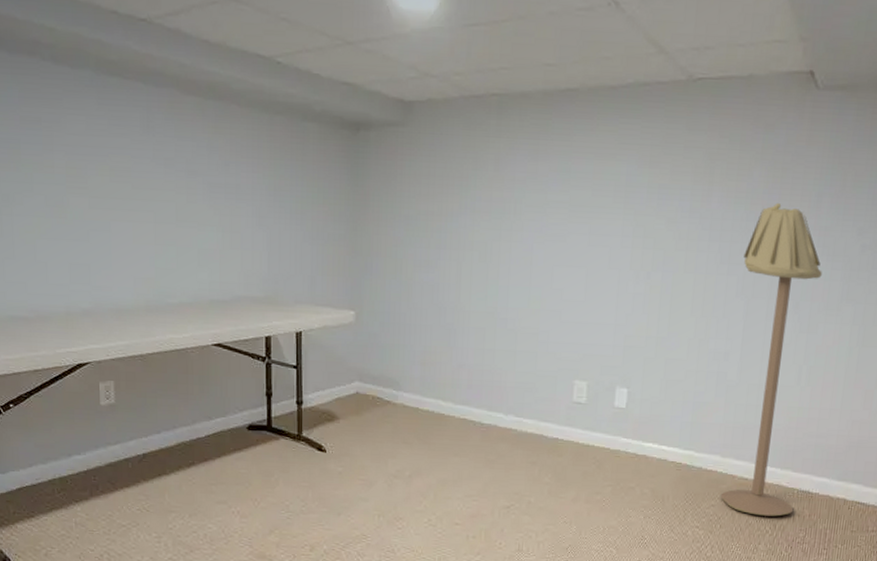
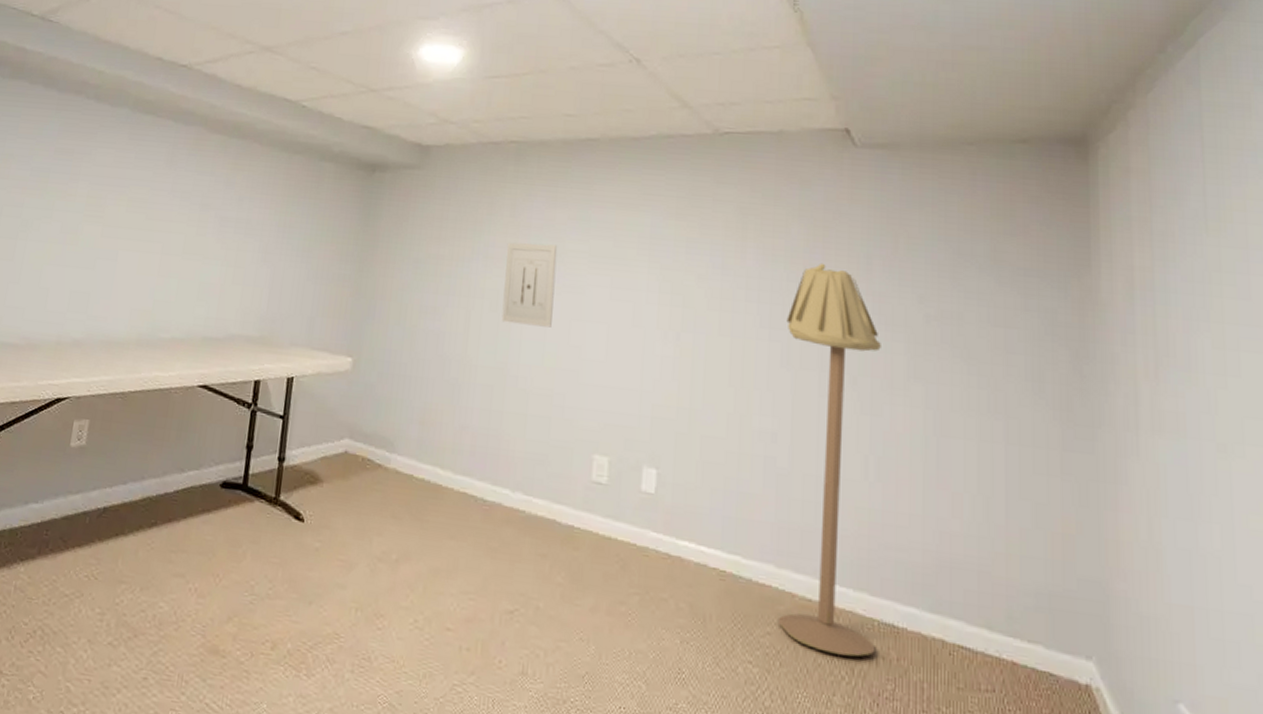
wall art: none [490,196,540,274] -> present [501,242,557,328]

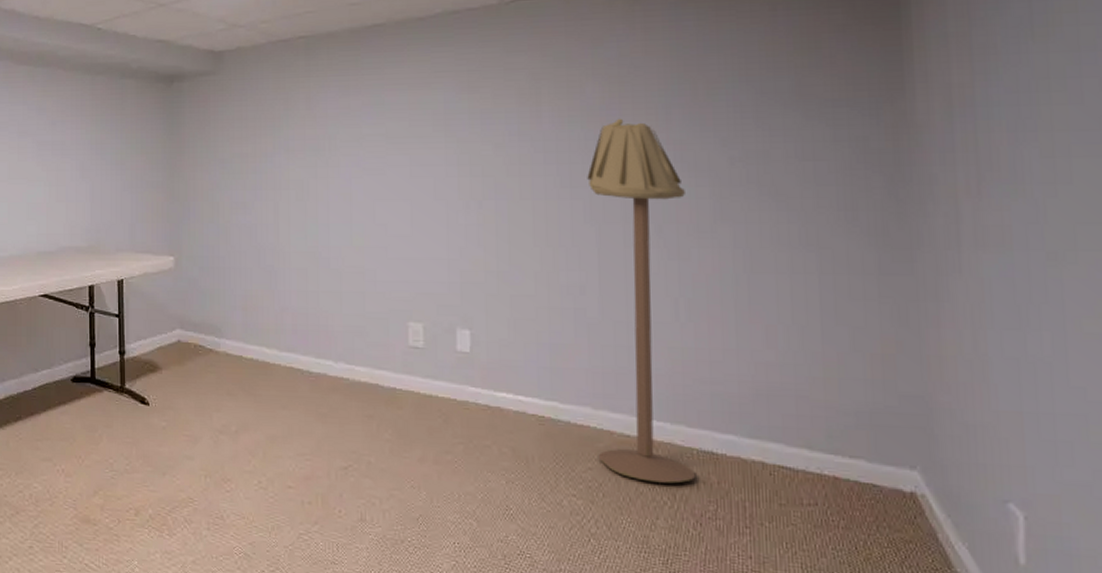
wall art: present [501,242,557,328] -> none [306,131,356,210]

